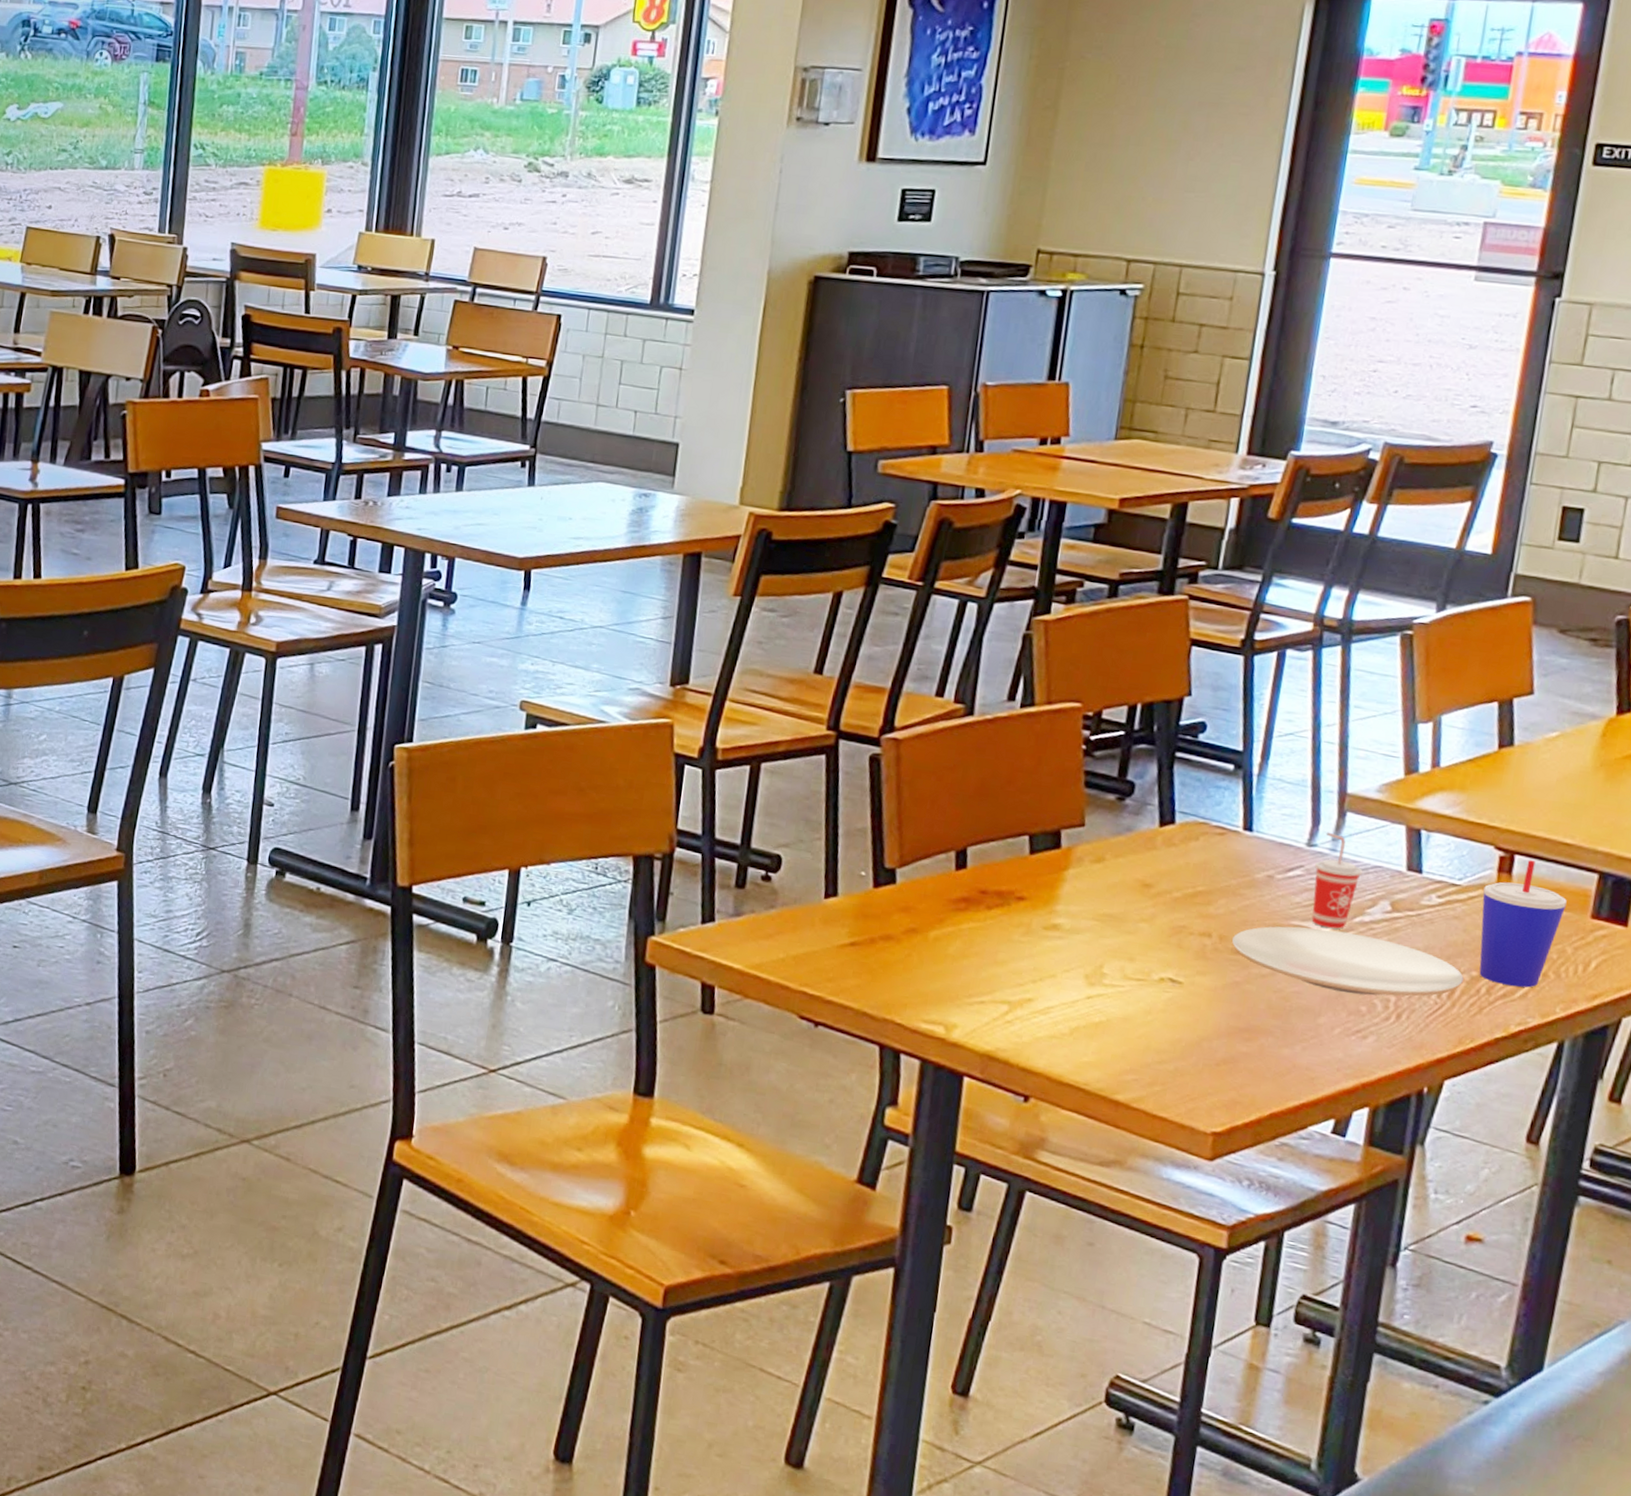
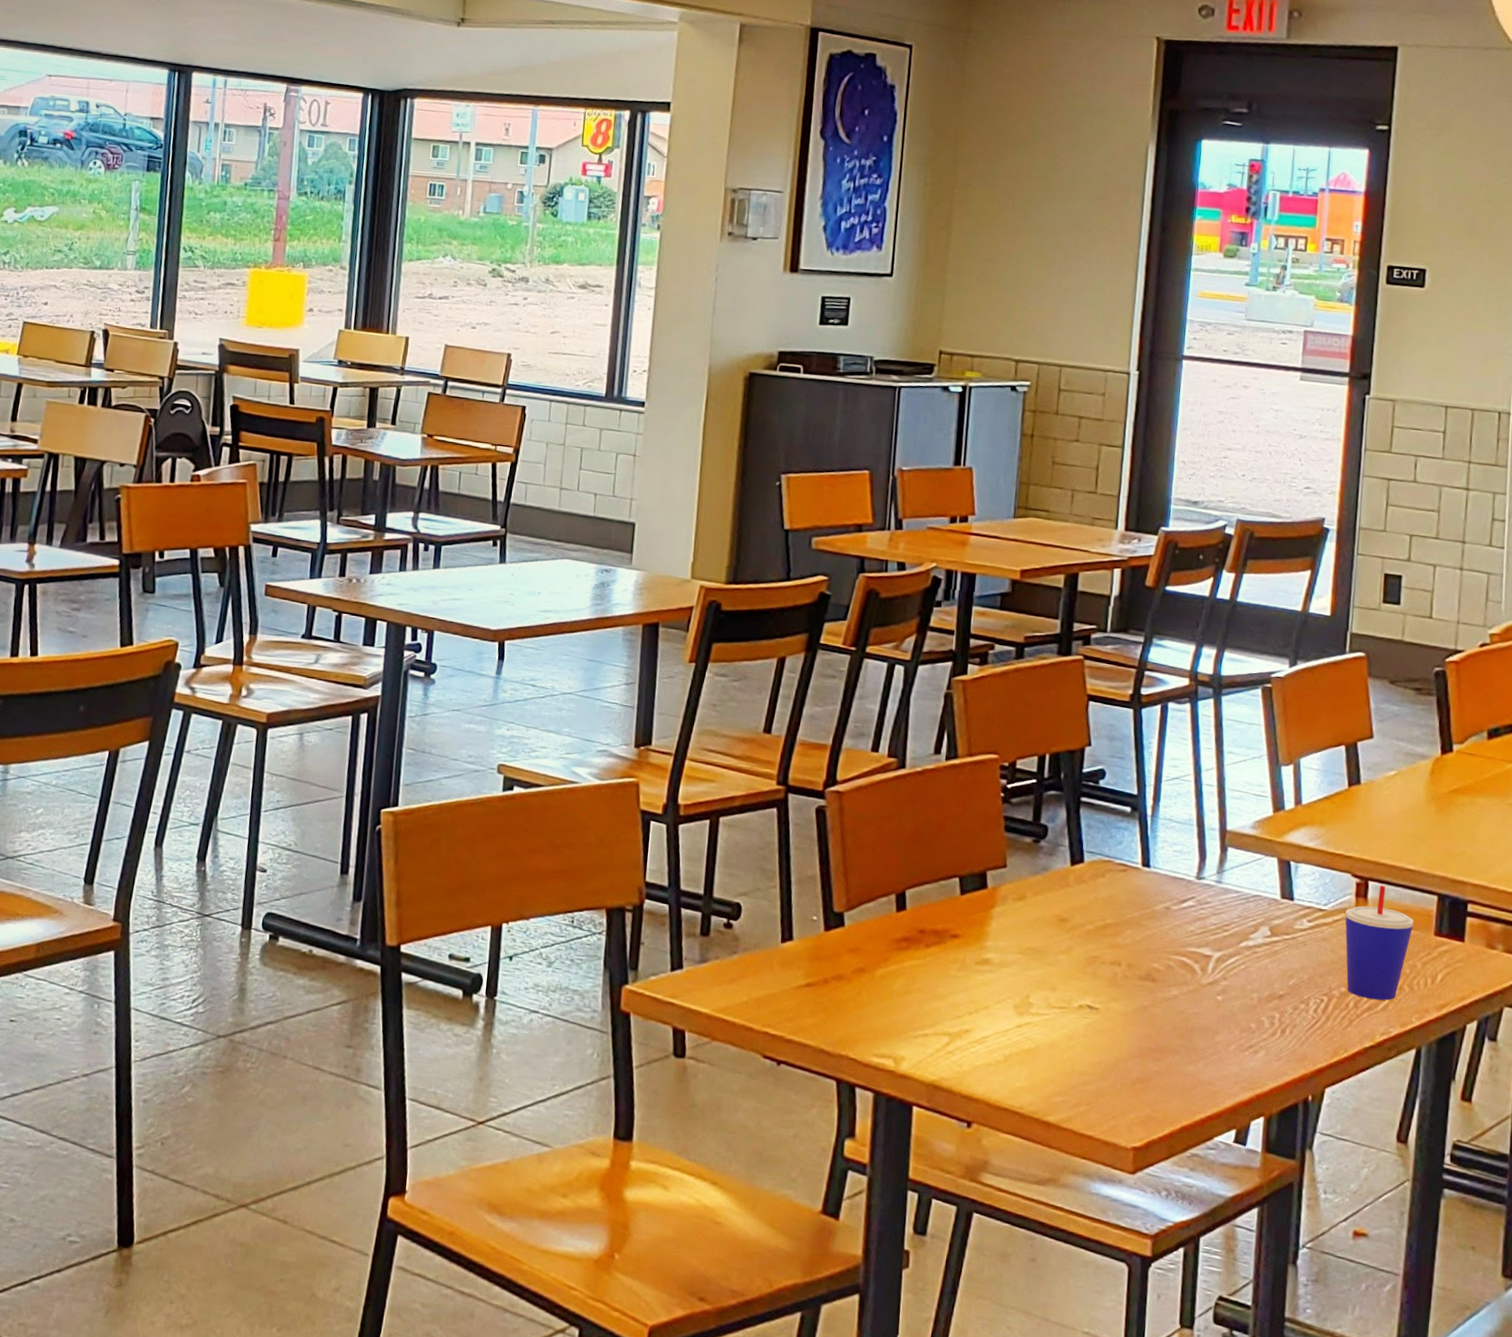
plate: present [1231,926,1464,997] -> none [1138,953,1334,1013]
beverage cup: present [1311,832,1363,929] -> none [1204,865,1245,953]

